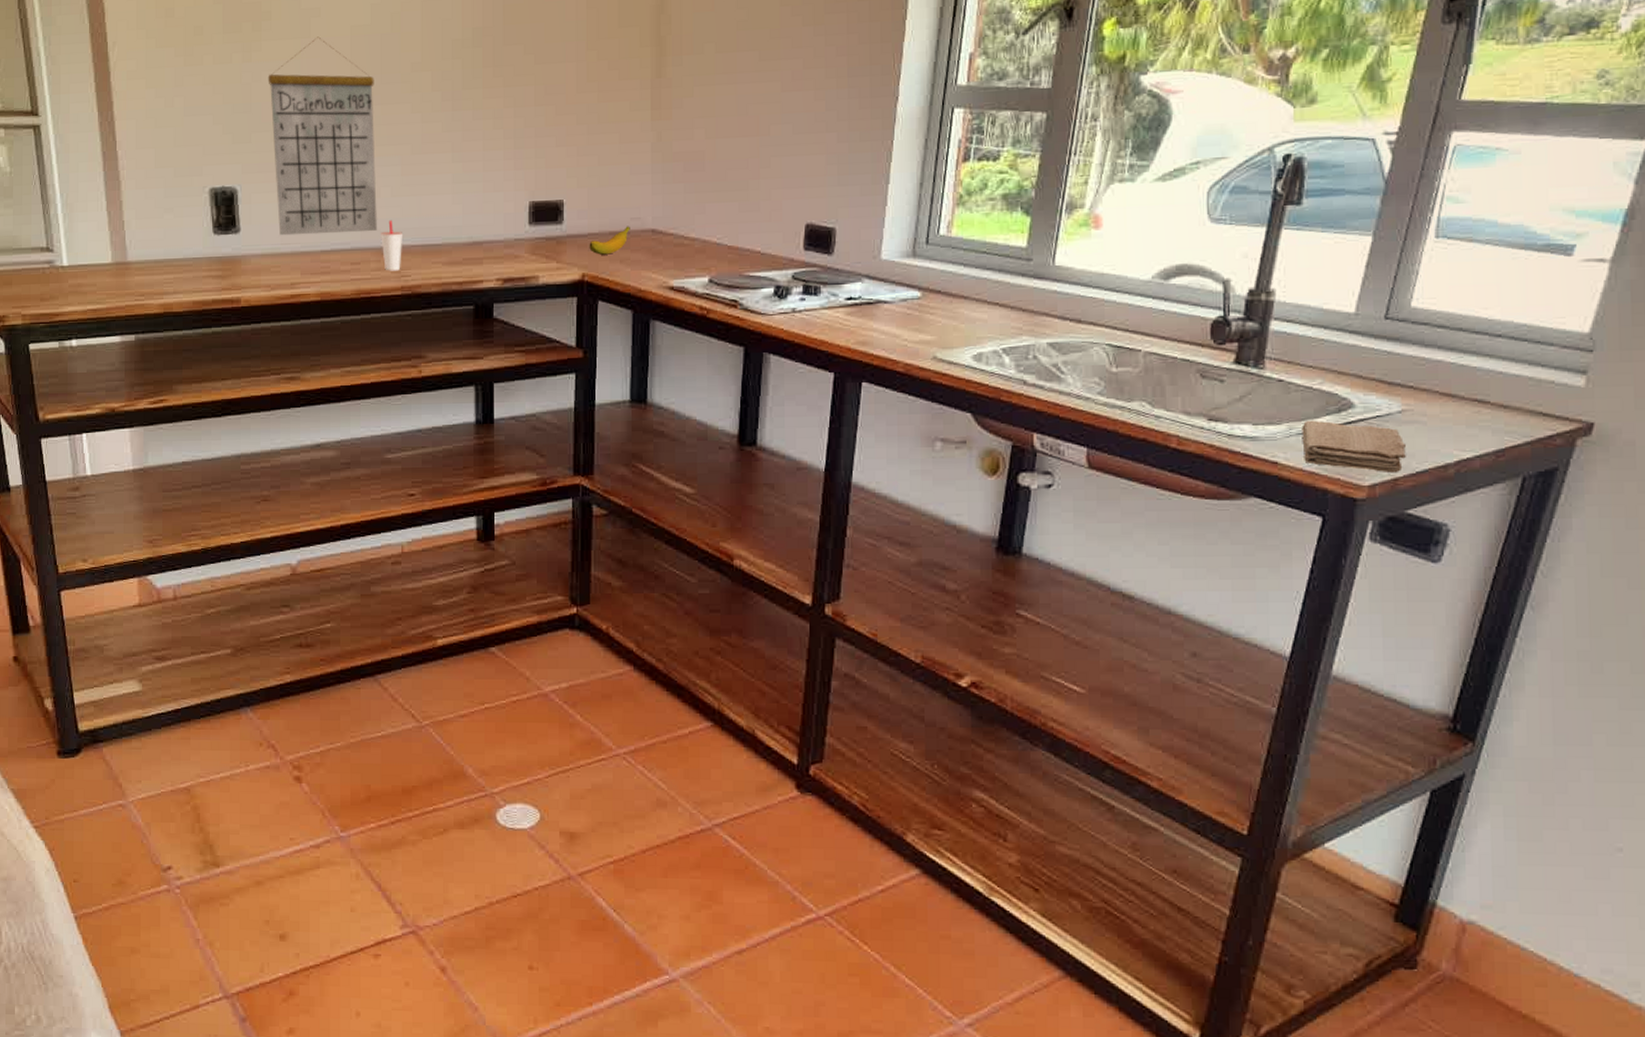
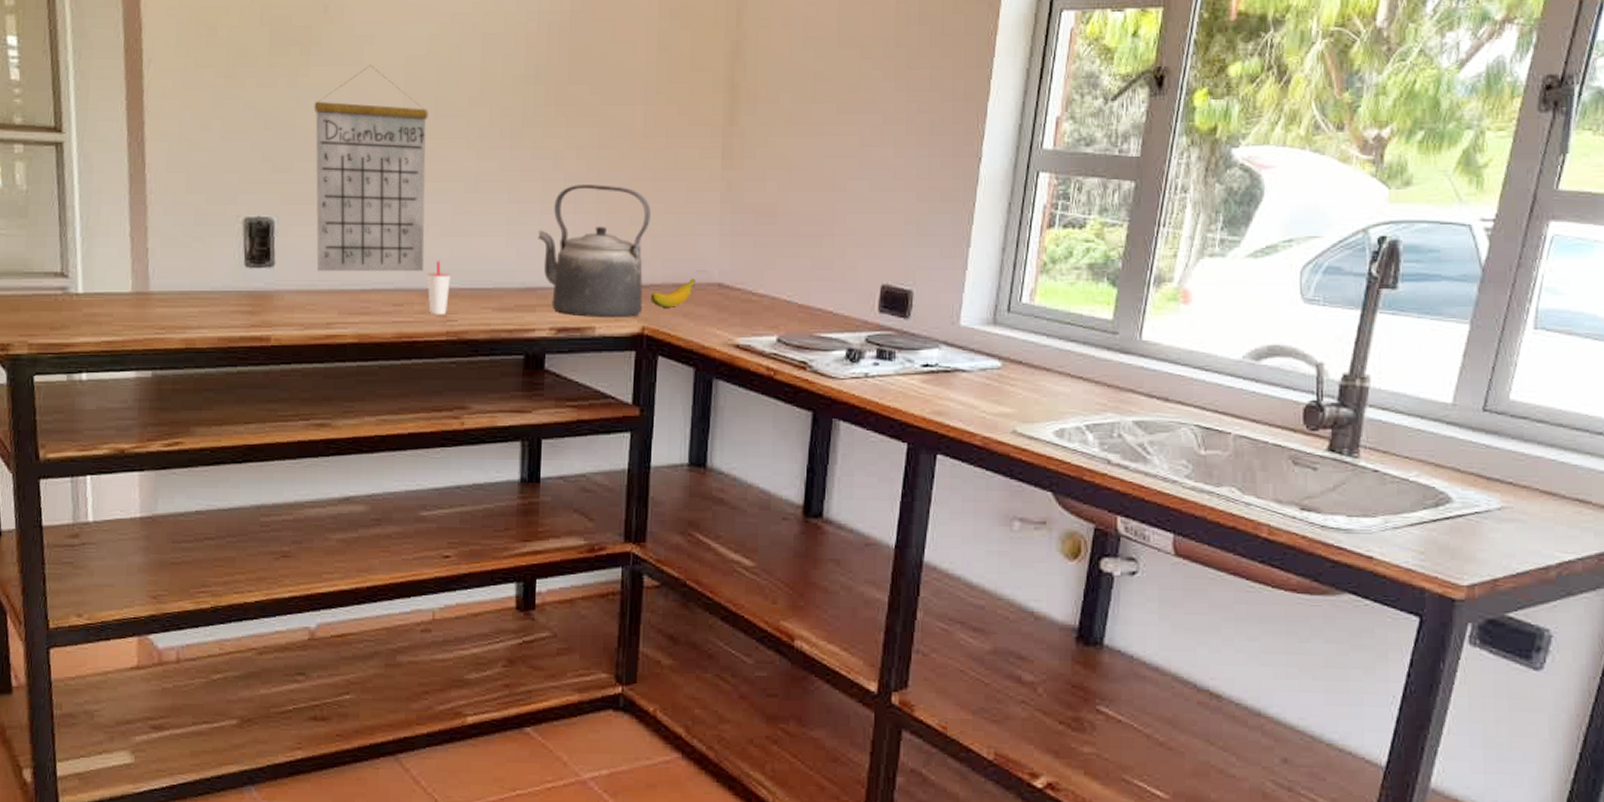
kettle: none [482,140,586,268] -> present [538,184,651,319]
washcloth: present [1302,420,1406,474] -> none [1398,513,1506,574]

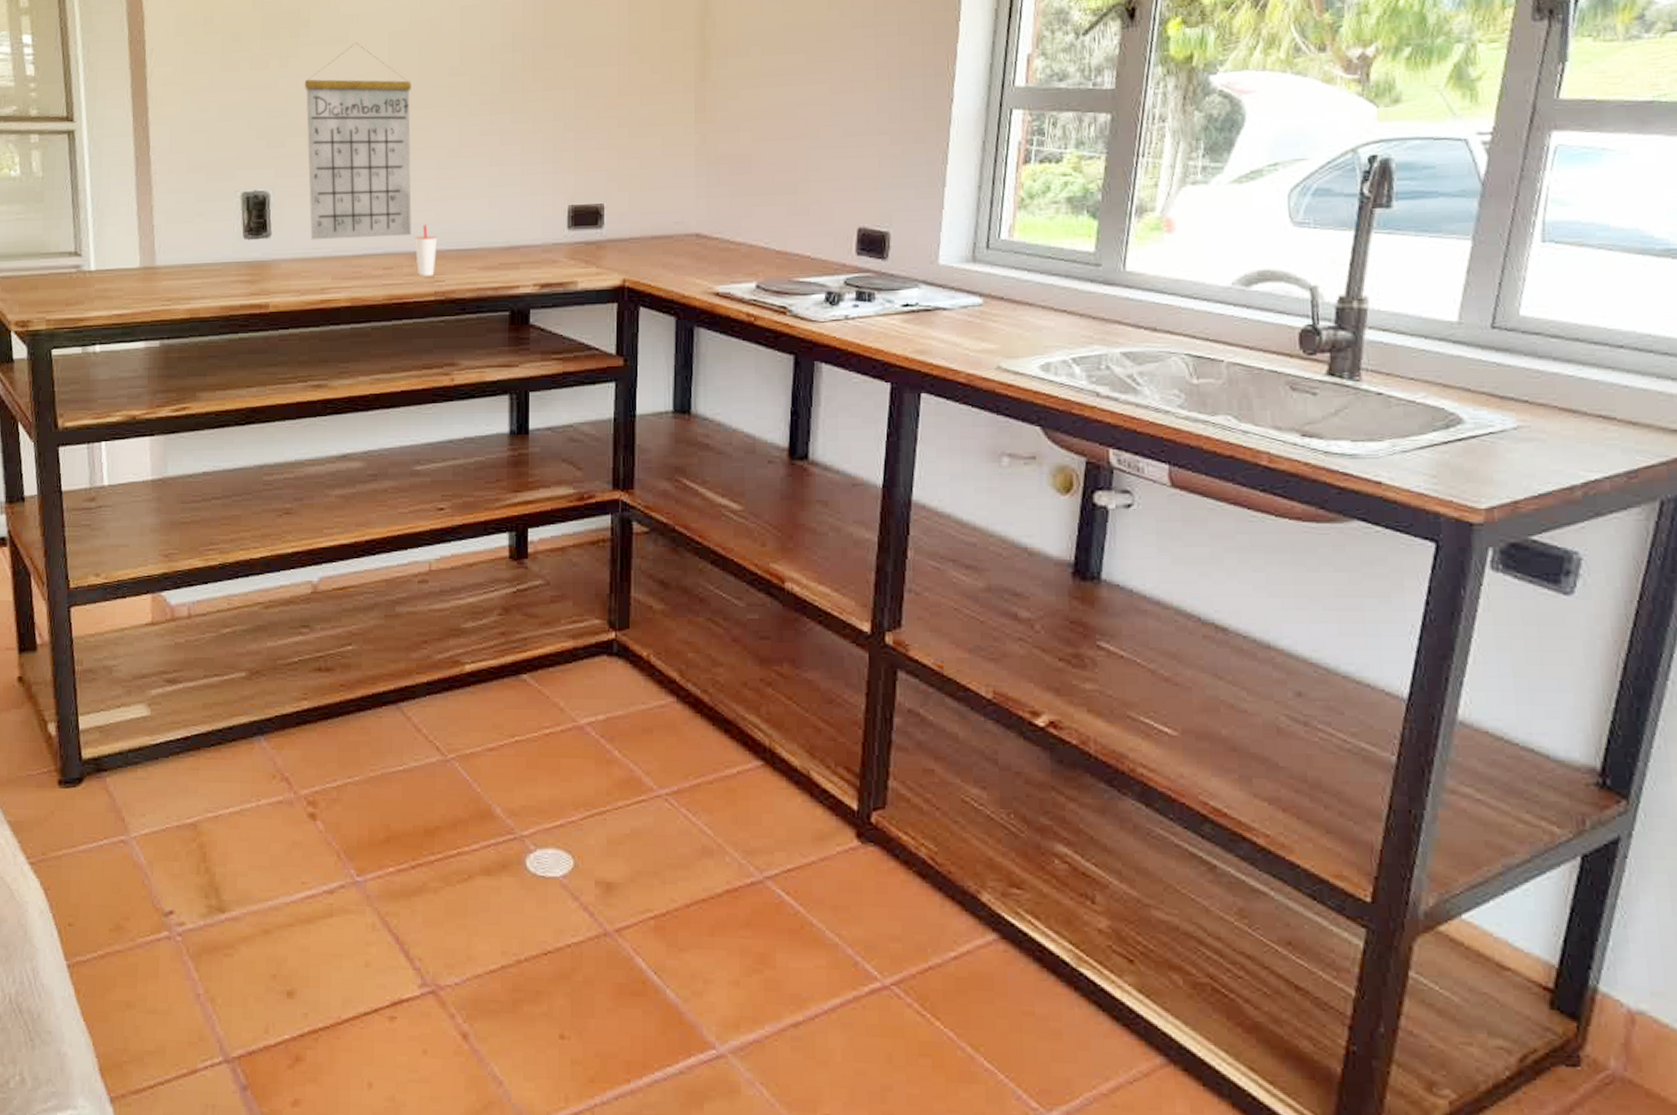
kettle: present [538,184,651,319] -> none [519,144,627,273]
banana: present [650,278,695,308] -> none [630,230,673,260]

